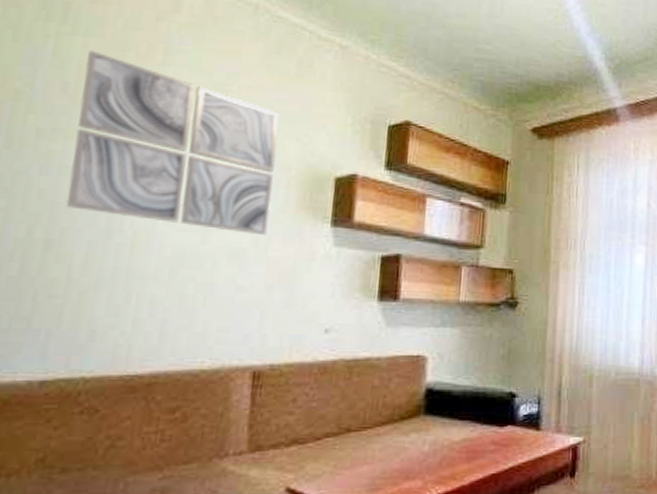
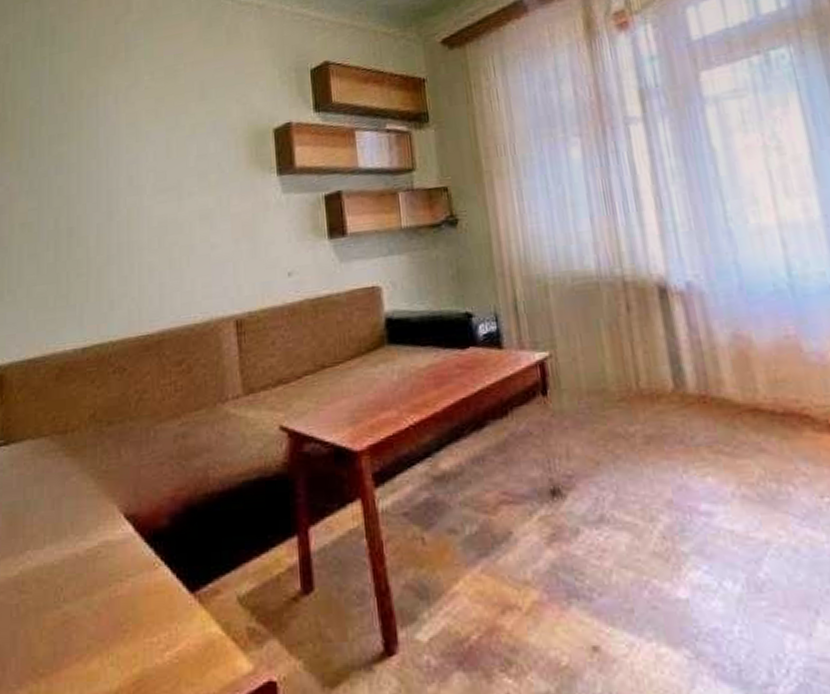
wall art: present [66,50,281,236] -> none [72,62,227,199]

